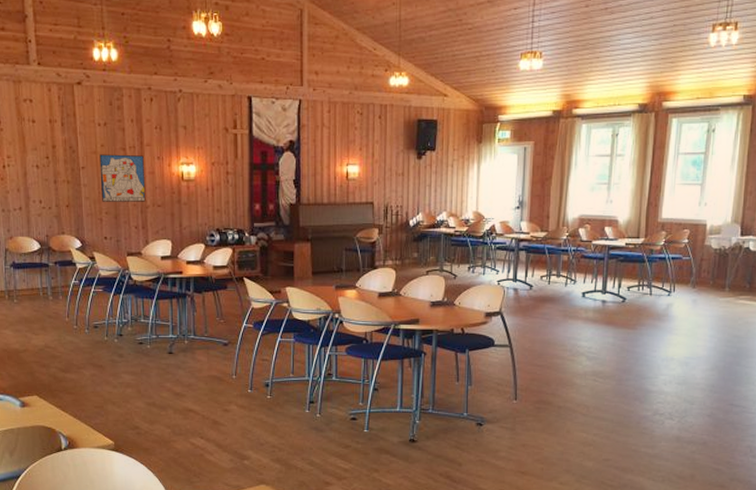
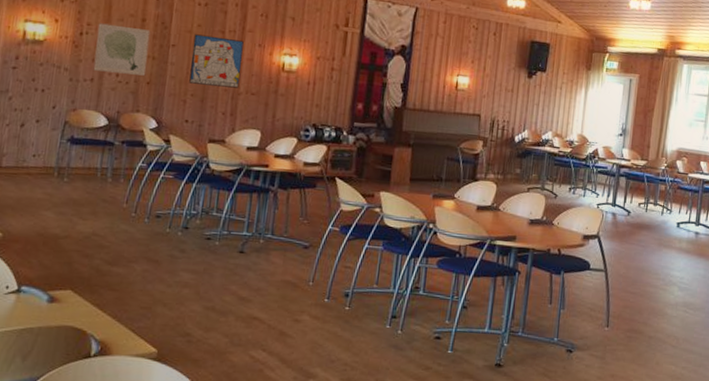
wall art: none [16,154,64,200] -> present [93,23,151,76]

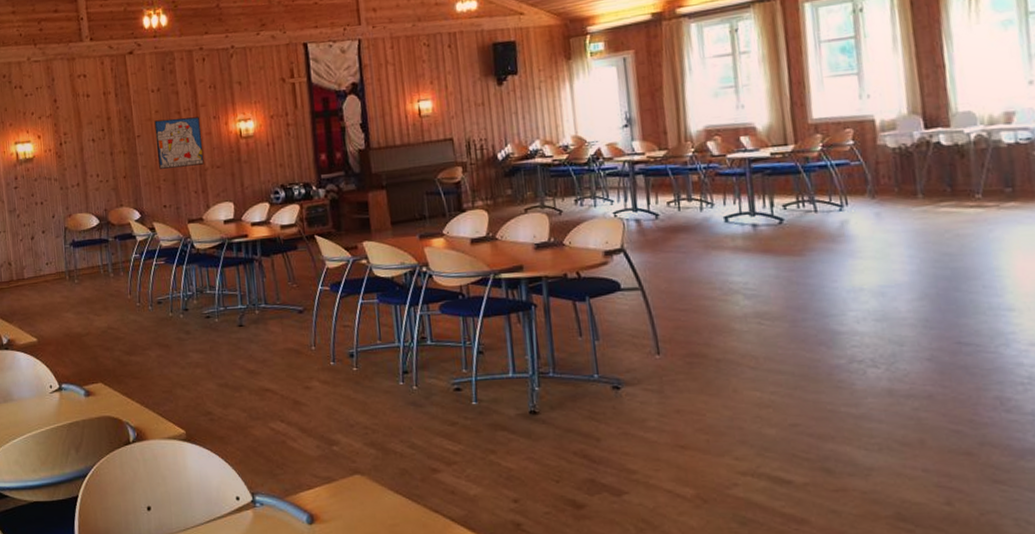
wall art: present [93,23,151,76] -> none [72,127,121,175]

